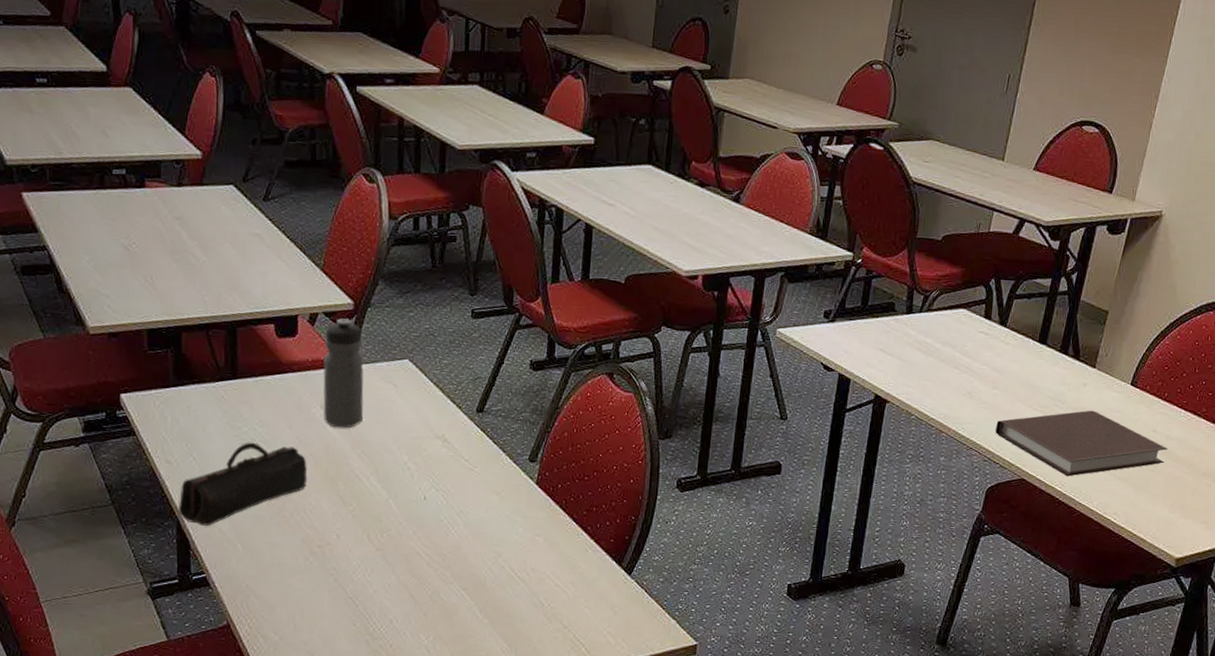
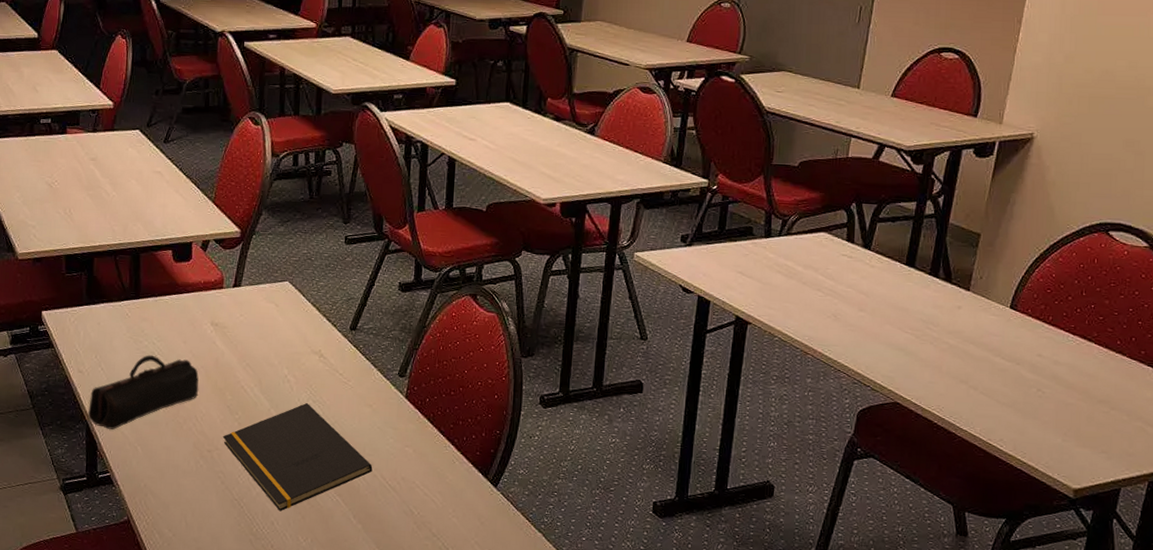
water bottle: present [323,318,364,428] -> none [213,245,249,344]
notepad: none [334,491,501,609] -> present [222,402,373,512]
notebook: present [995,410,1168,477] -> none [864,333,1056,401]

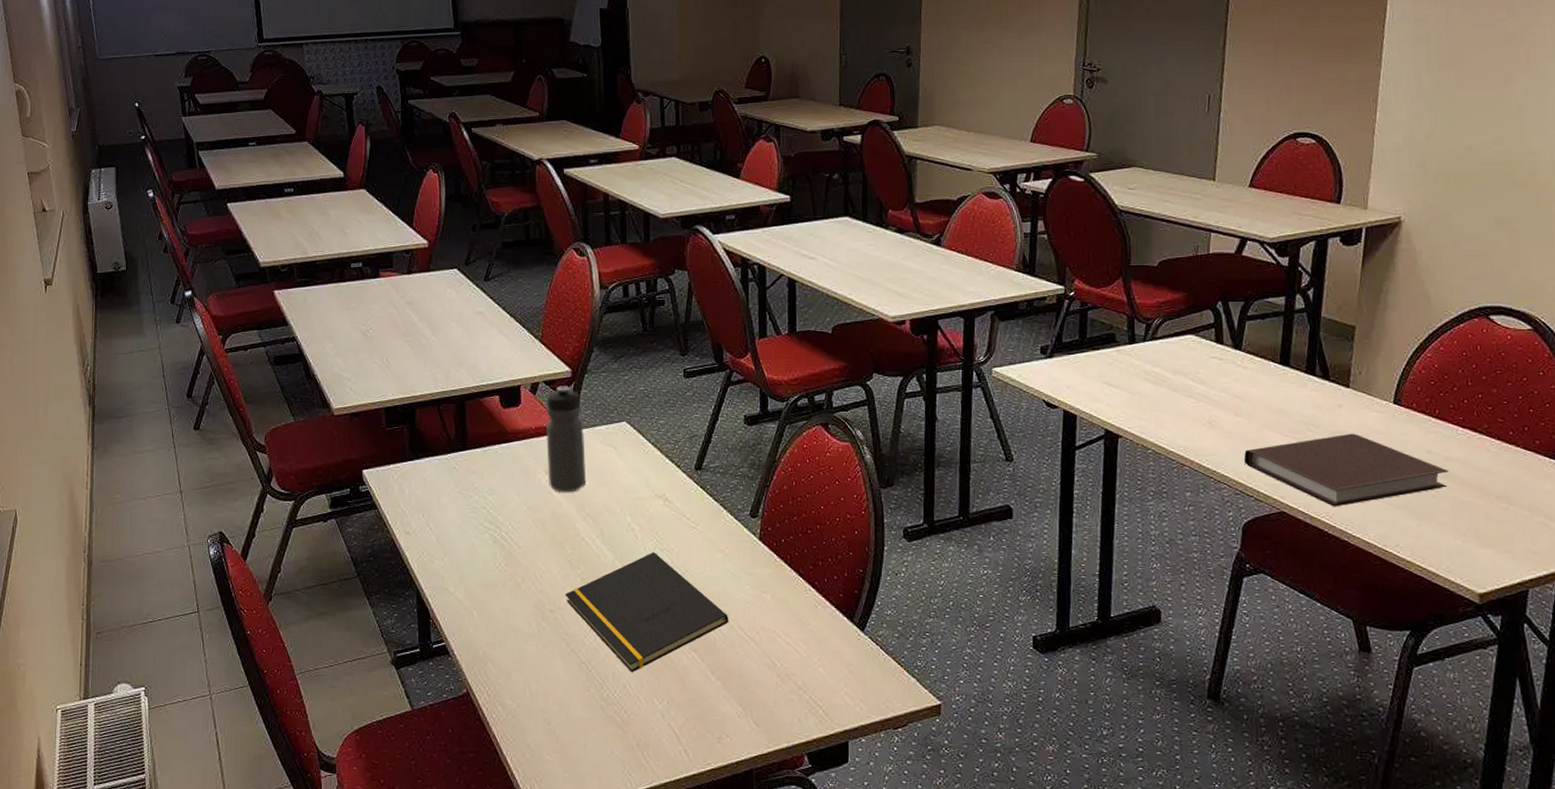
pencil case: present [88,355,199,430] -> none [418,510,536,594]
water bottle: none [213,245,249,344] -> present [546,386,587,492]
notebook: none [864,333,1056,401] -> present [1244,433,1448,507]

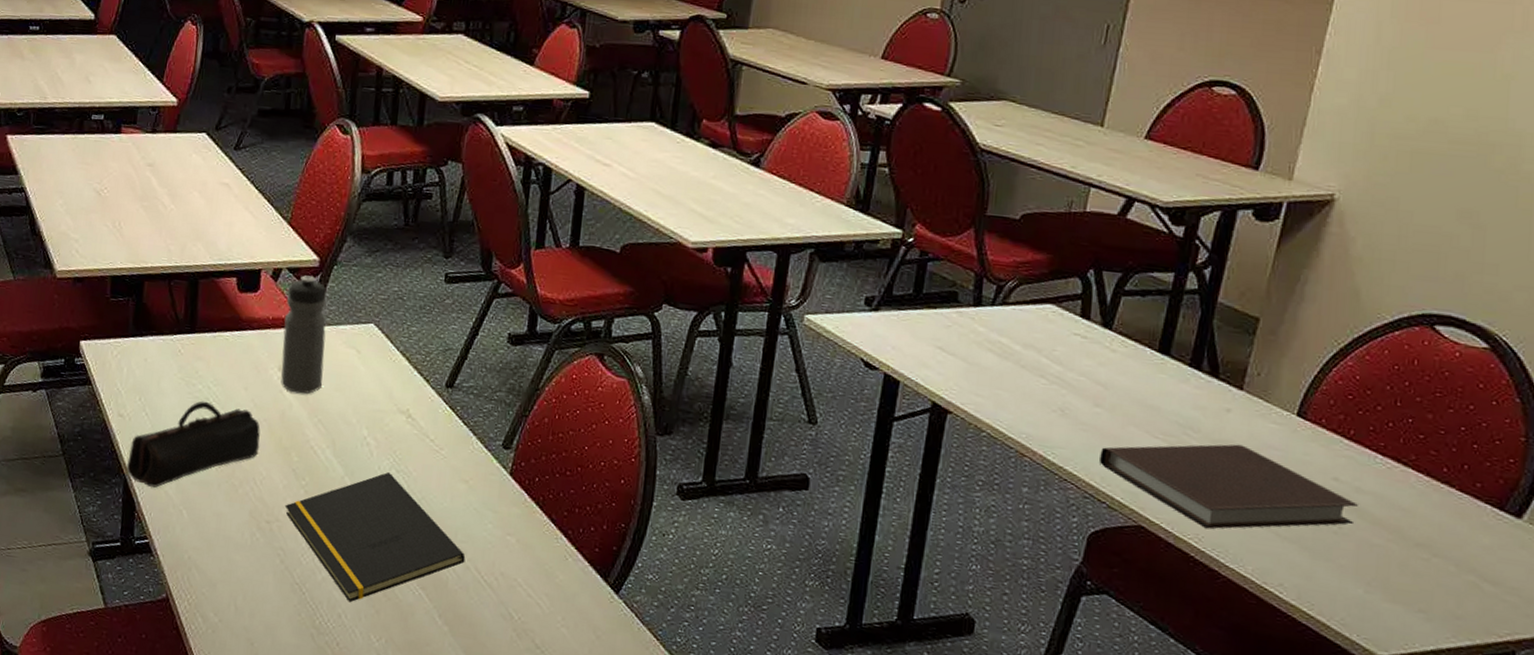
pencil case: none [418,510,536,594] -> present [126,401,260,488]

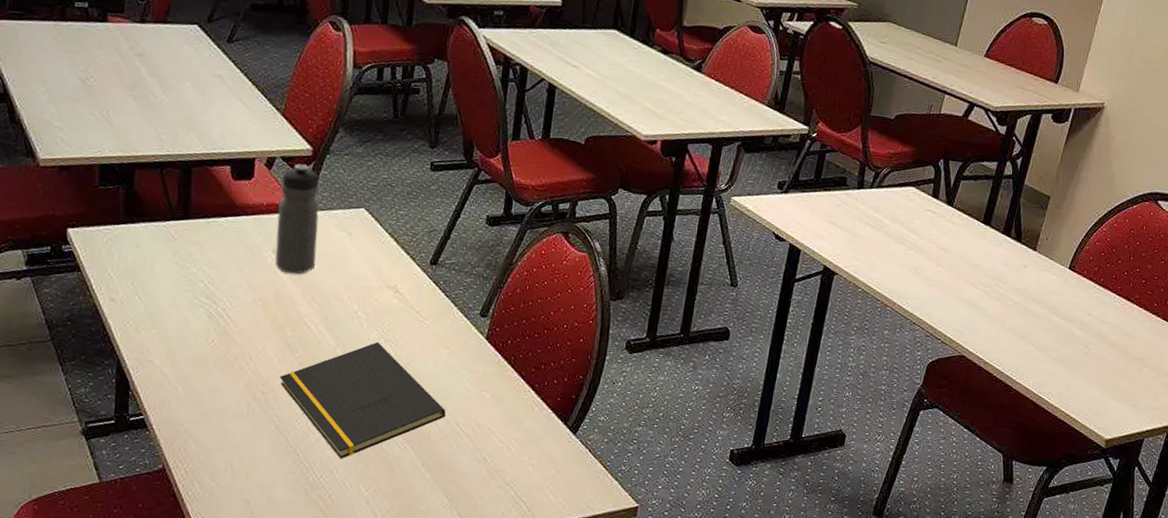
pencil case: present [126,401,260,488] -> none [120,283,255,367]
notebook: present [1100,444,1358,529] -> none [938,291,1102,355]

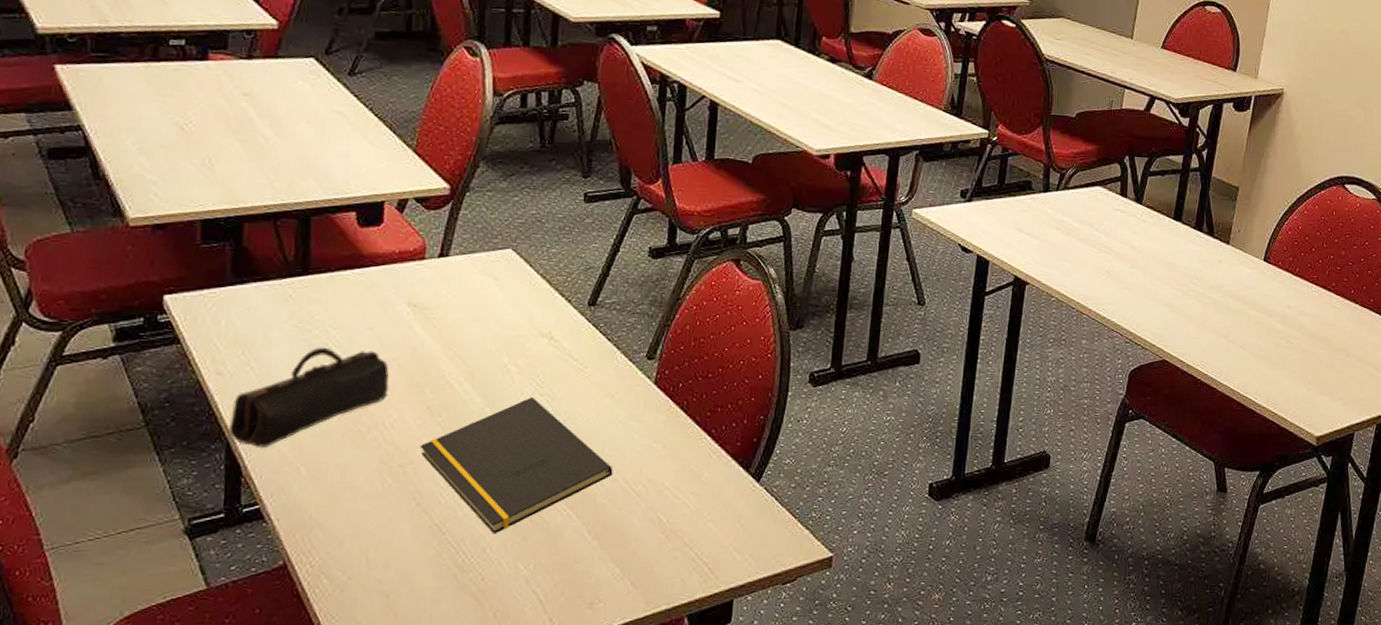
pencil case: none [120,283,255,367] -> present [229,347,389,447]
water bottle: present [275,164,320,274] -> none [410,204,460,328]

